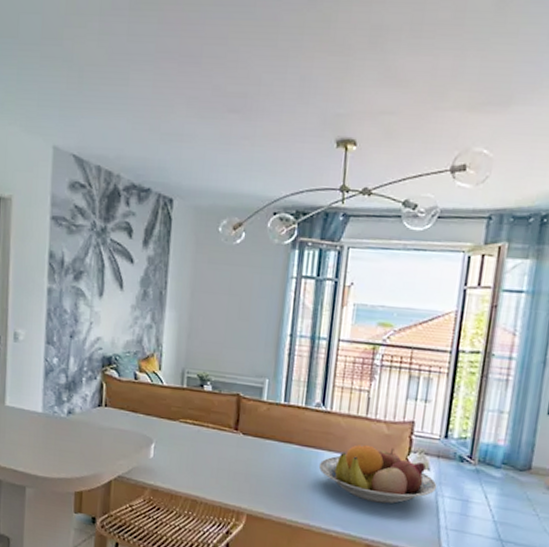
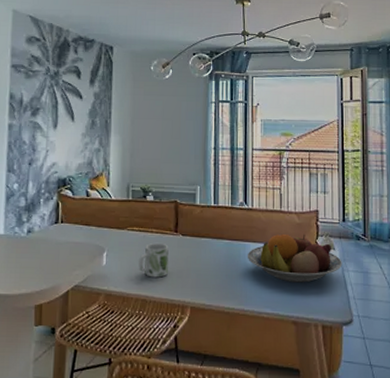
mug: none [190,439,226,478] -> present [139,243,169,278]

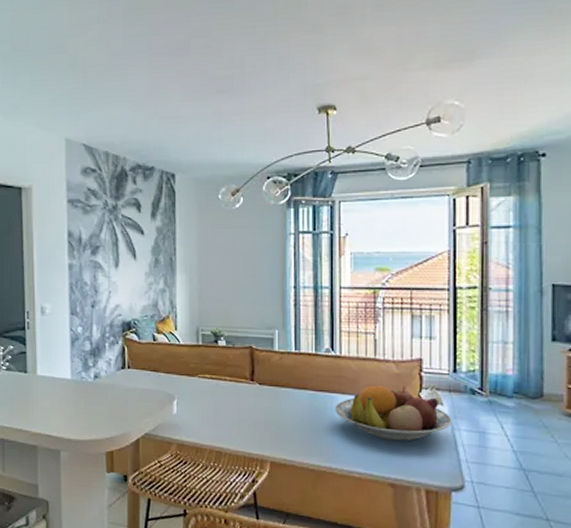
mug: present [139,243,169,278] -> none [212,392,244,429]

